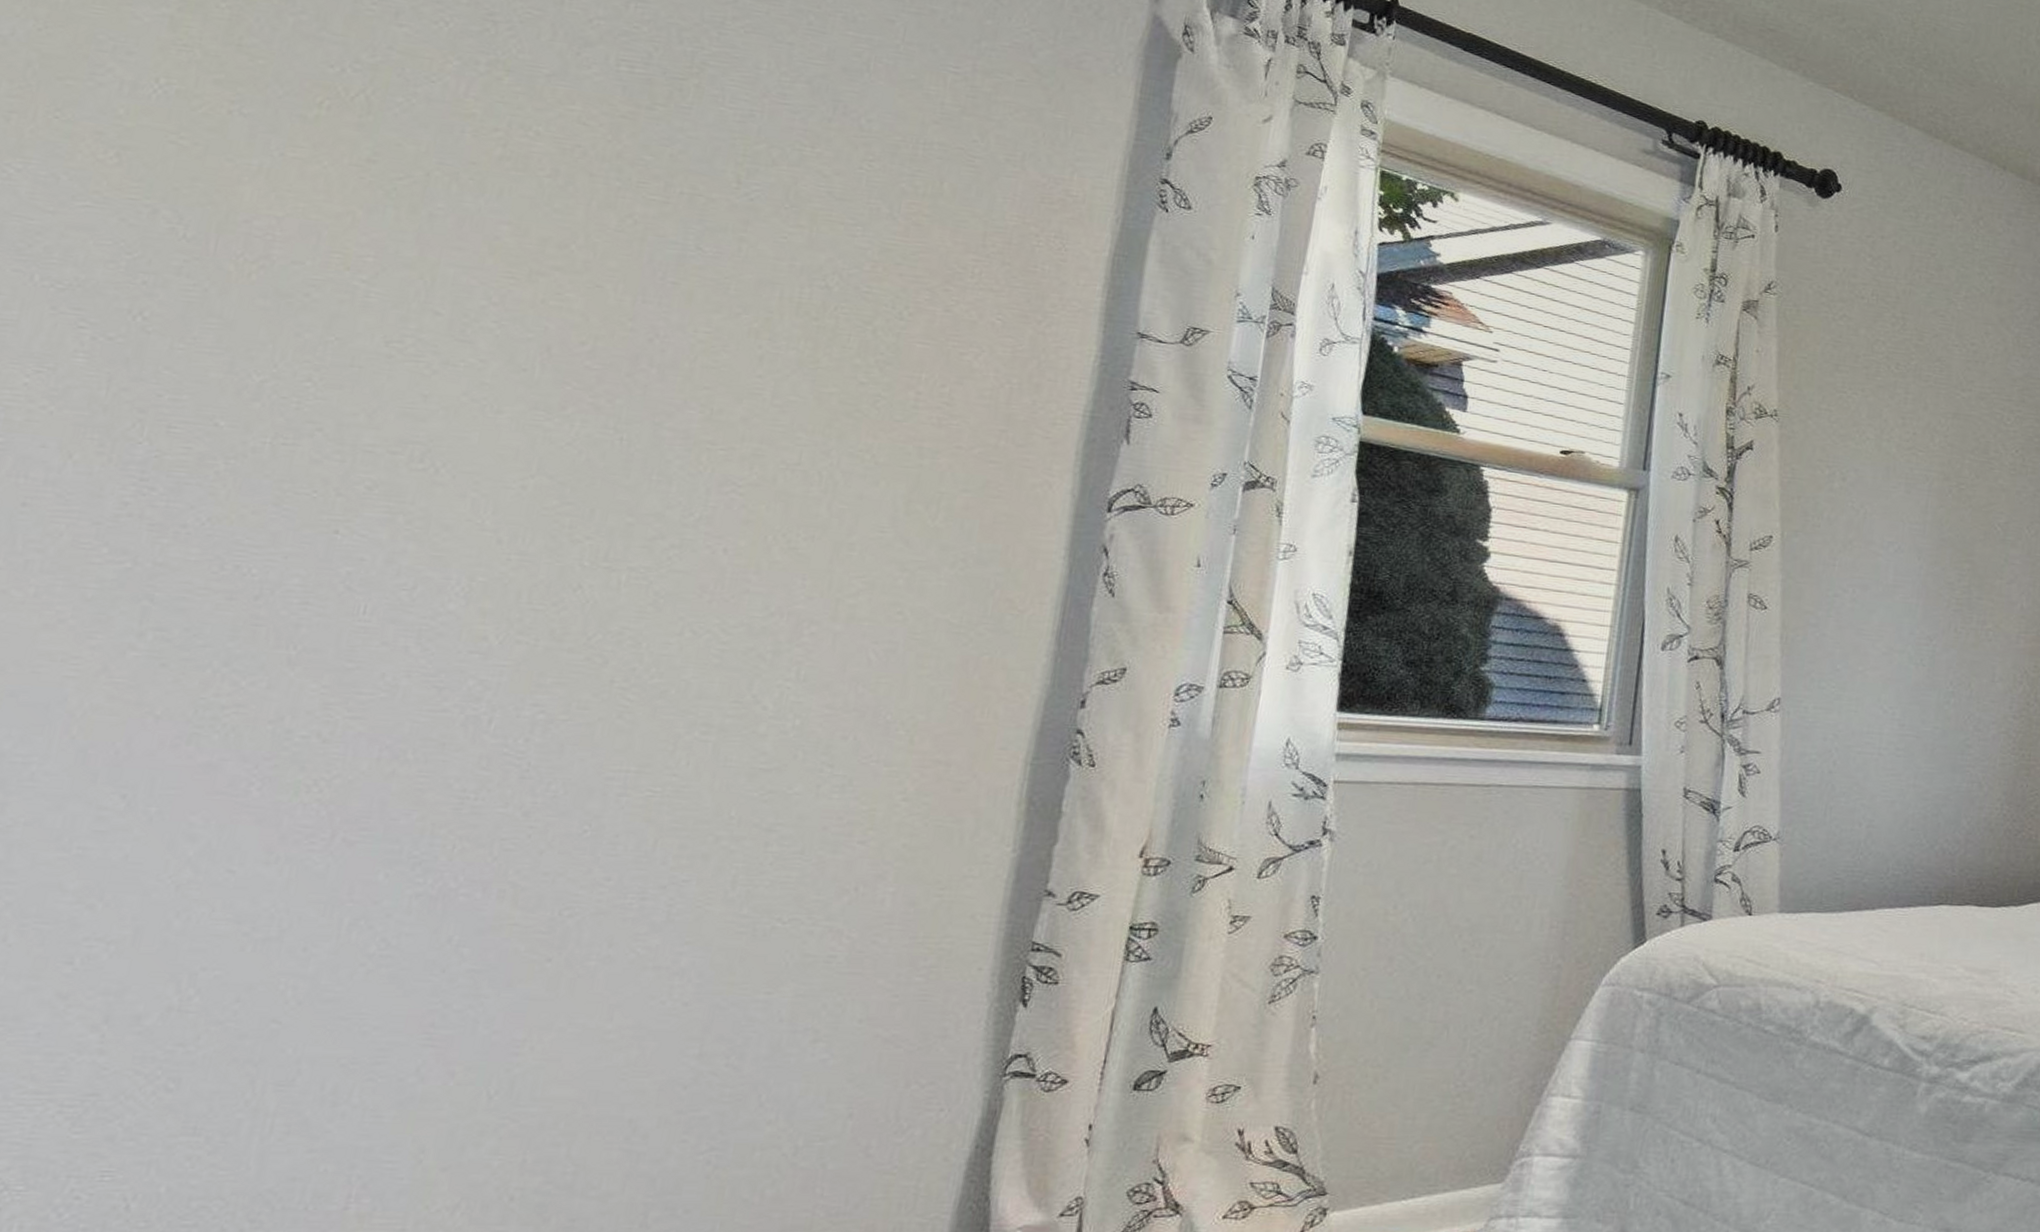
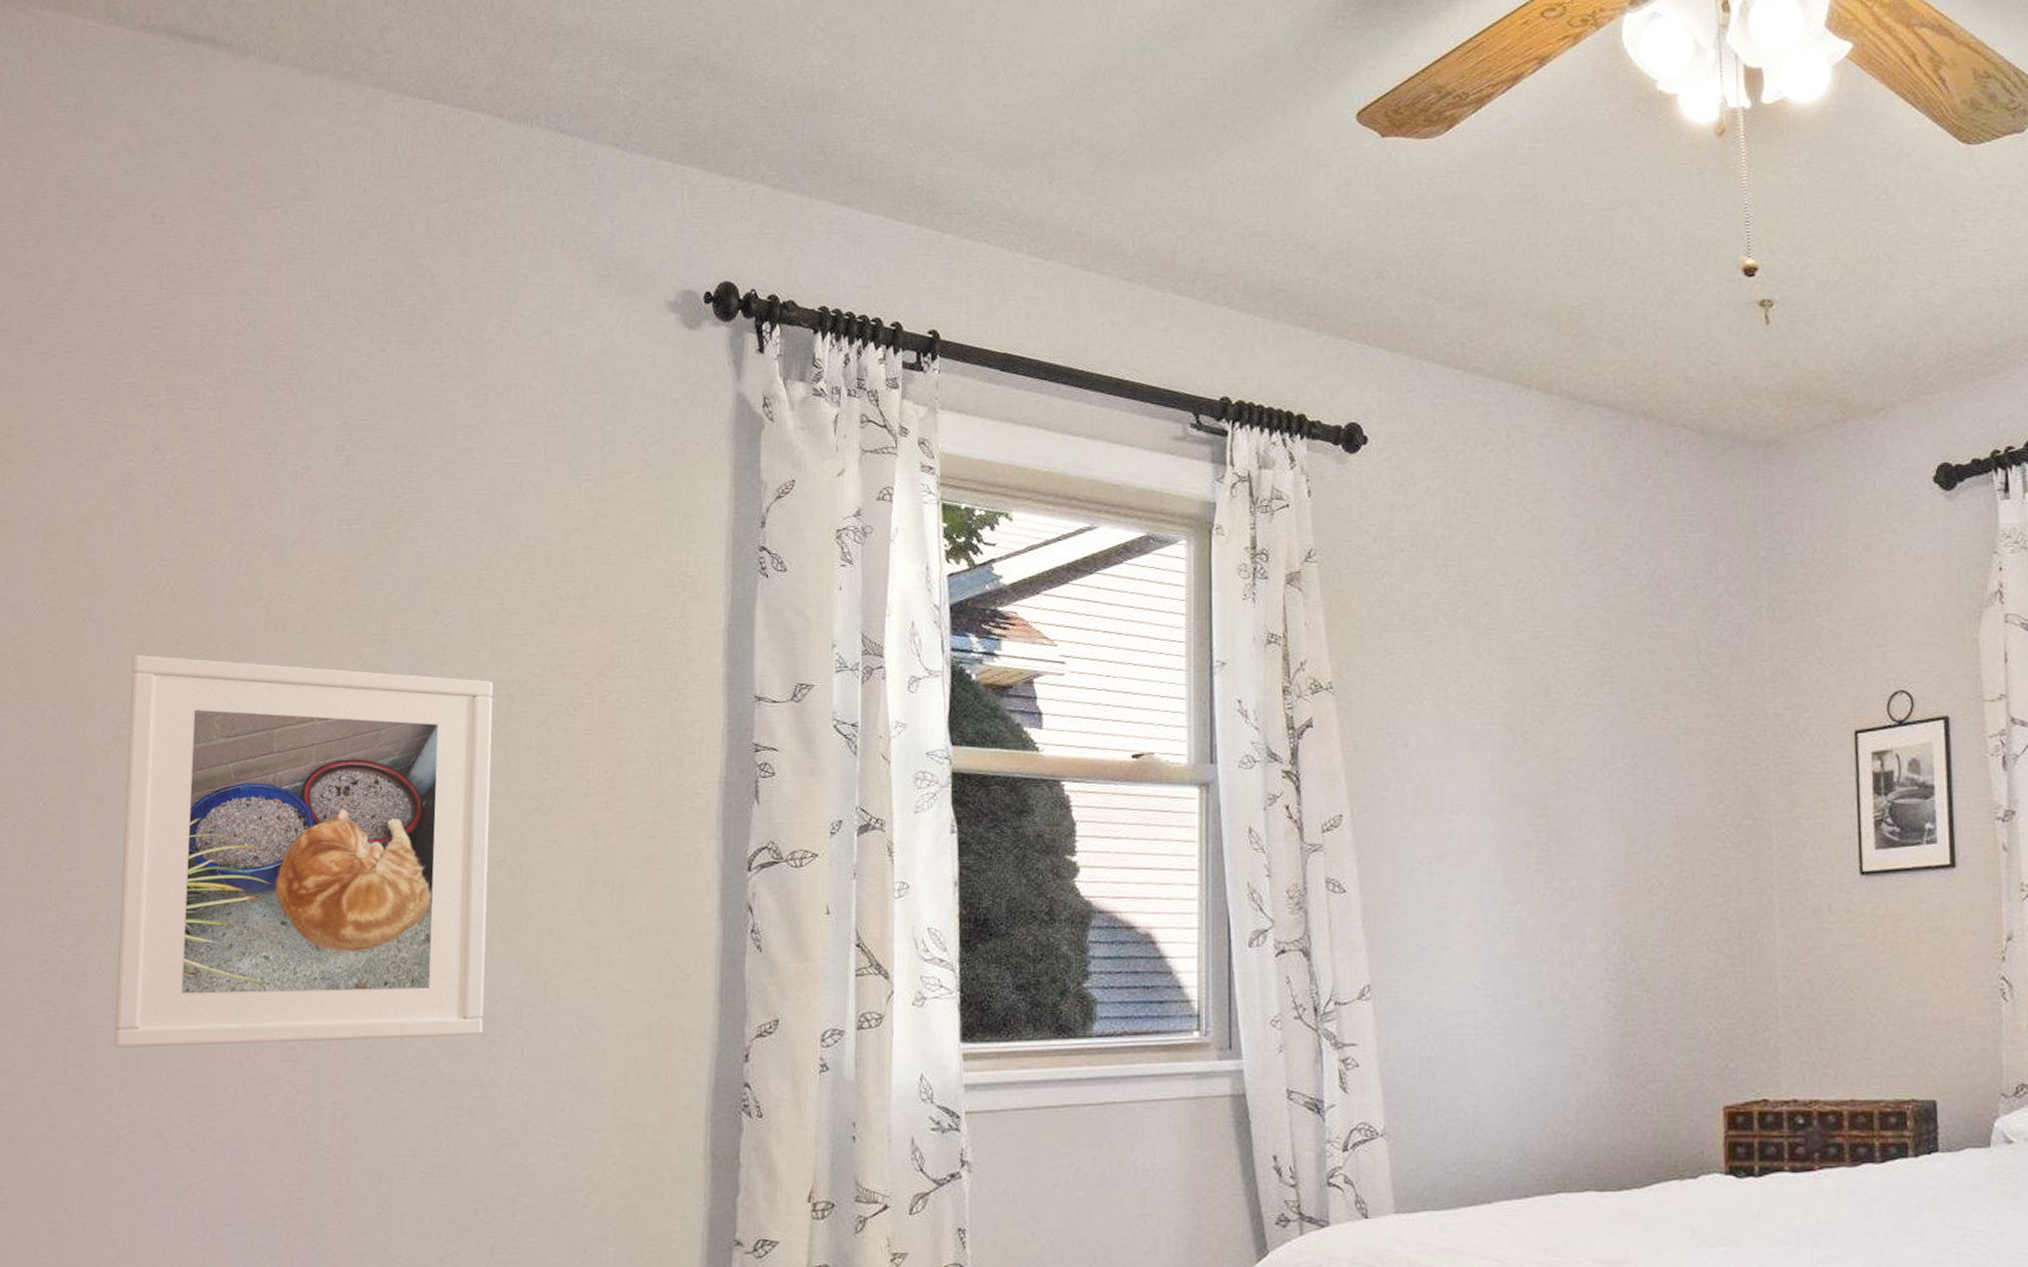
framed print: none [220,165,807,649] -> present [114,654,493,1048]

